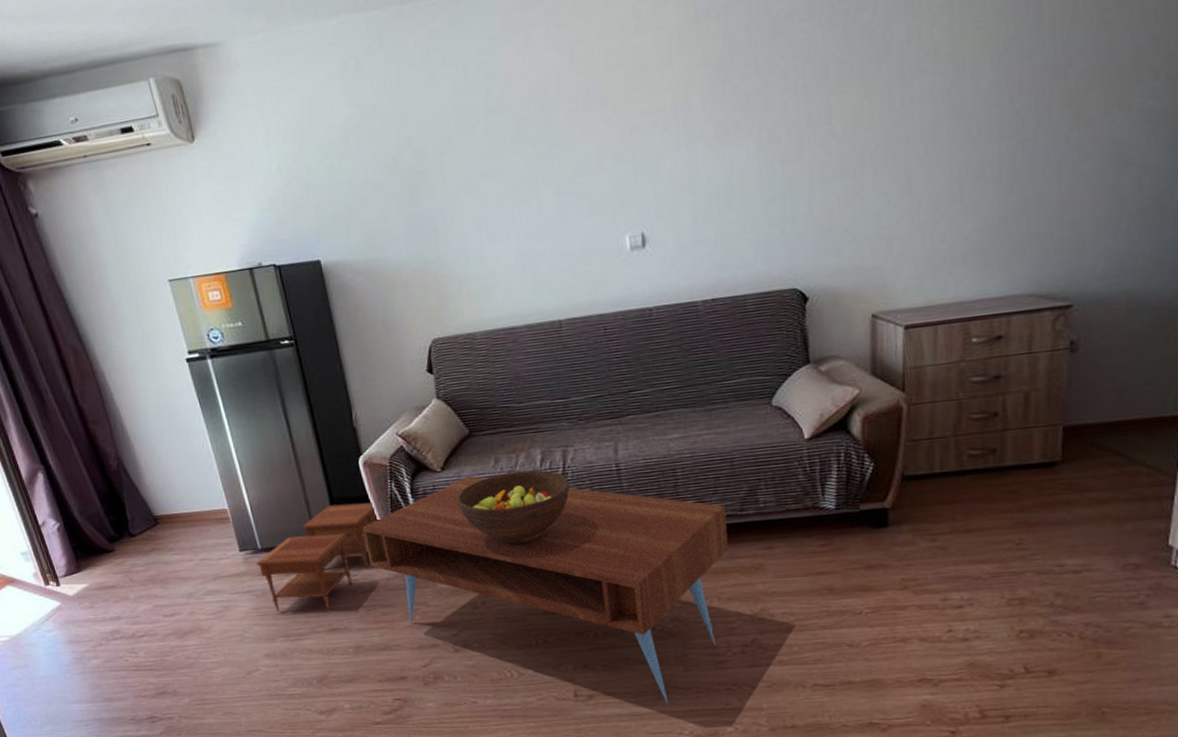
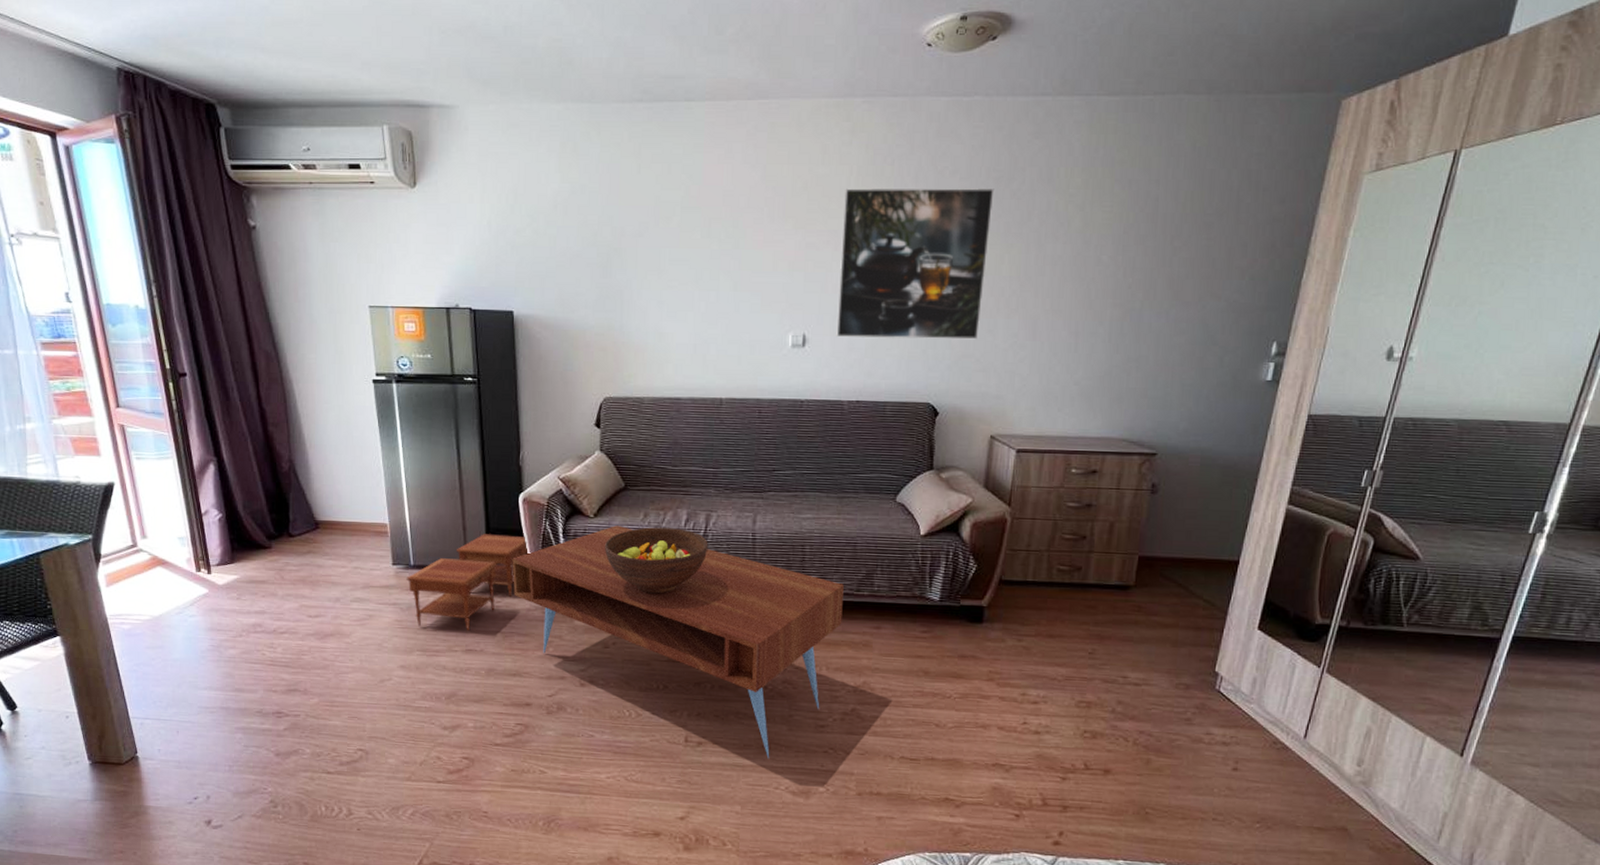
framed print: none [667,25,844,230] -> present [836,187,995,340]

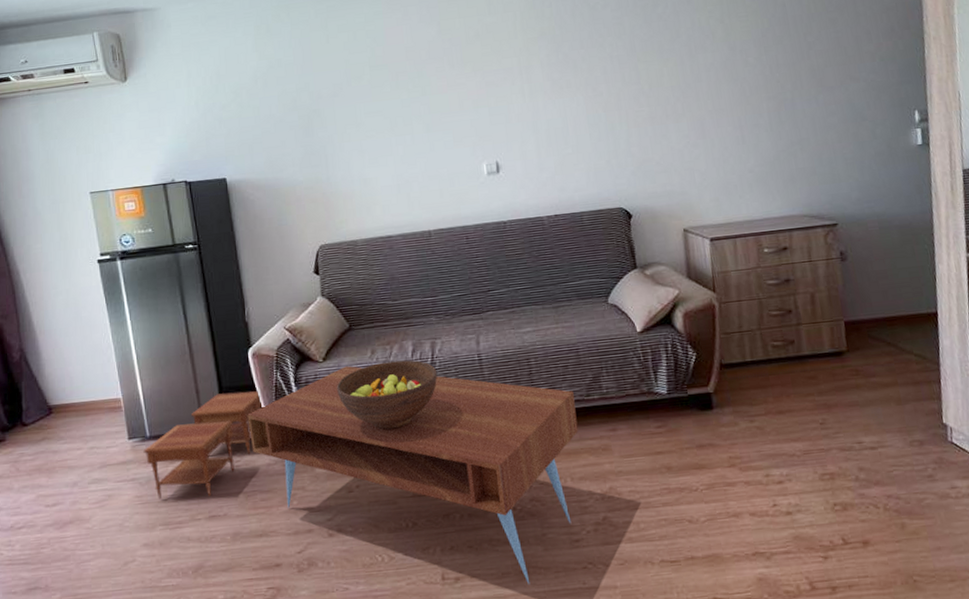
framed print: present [836,187,995,340] -> none [513,14,654,160]

